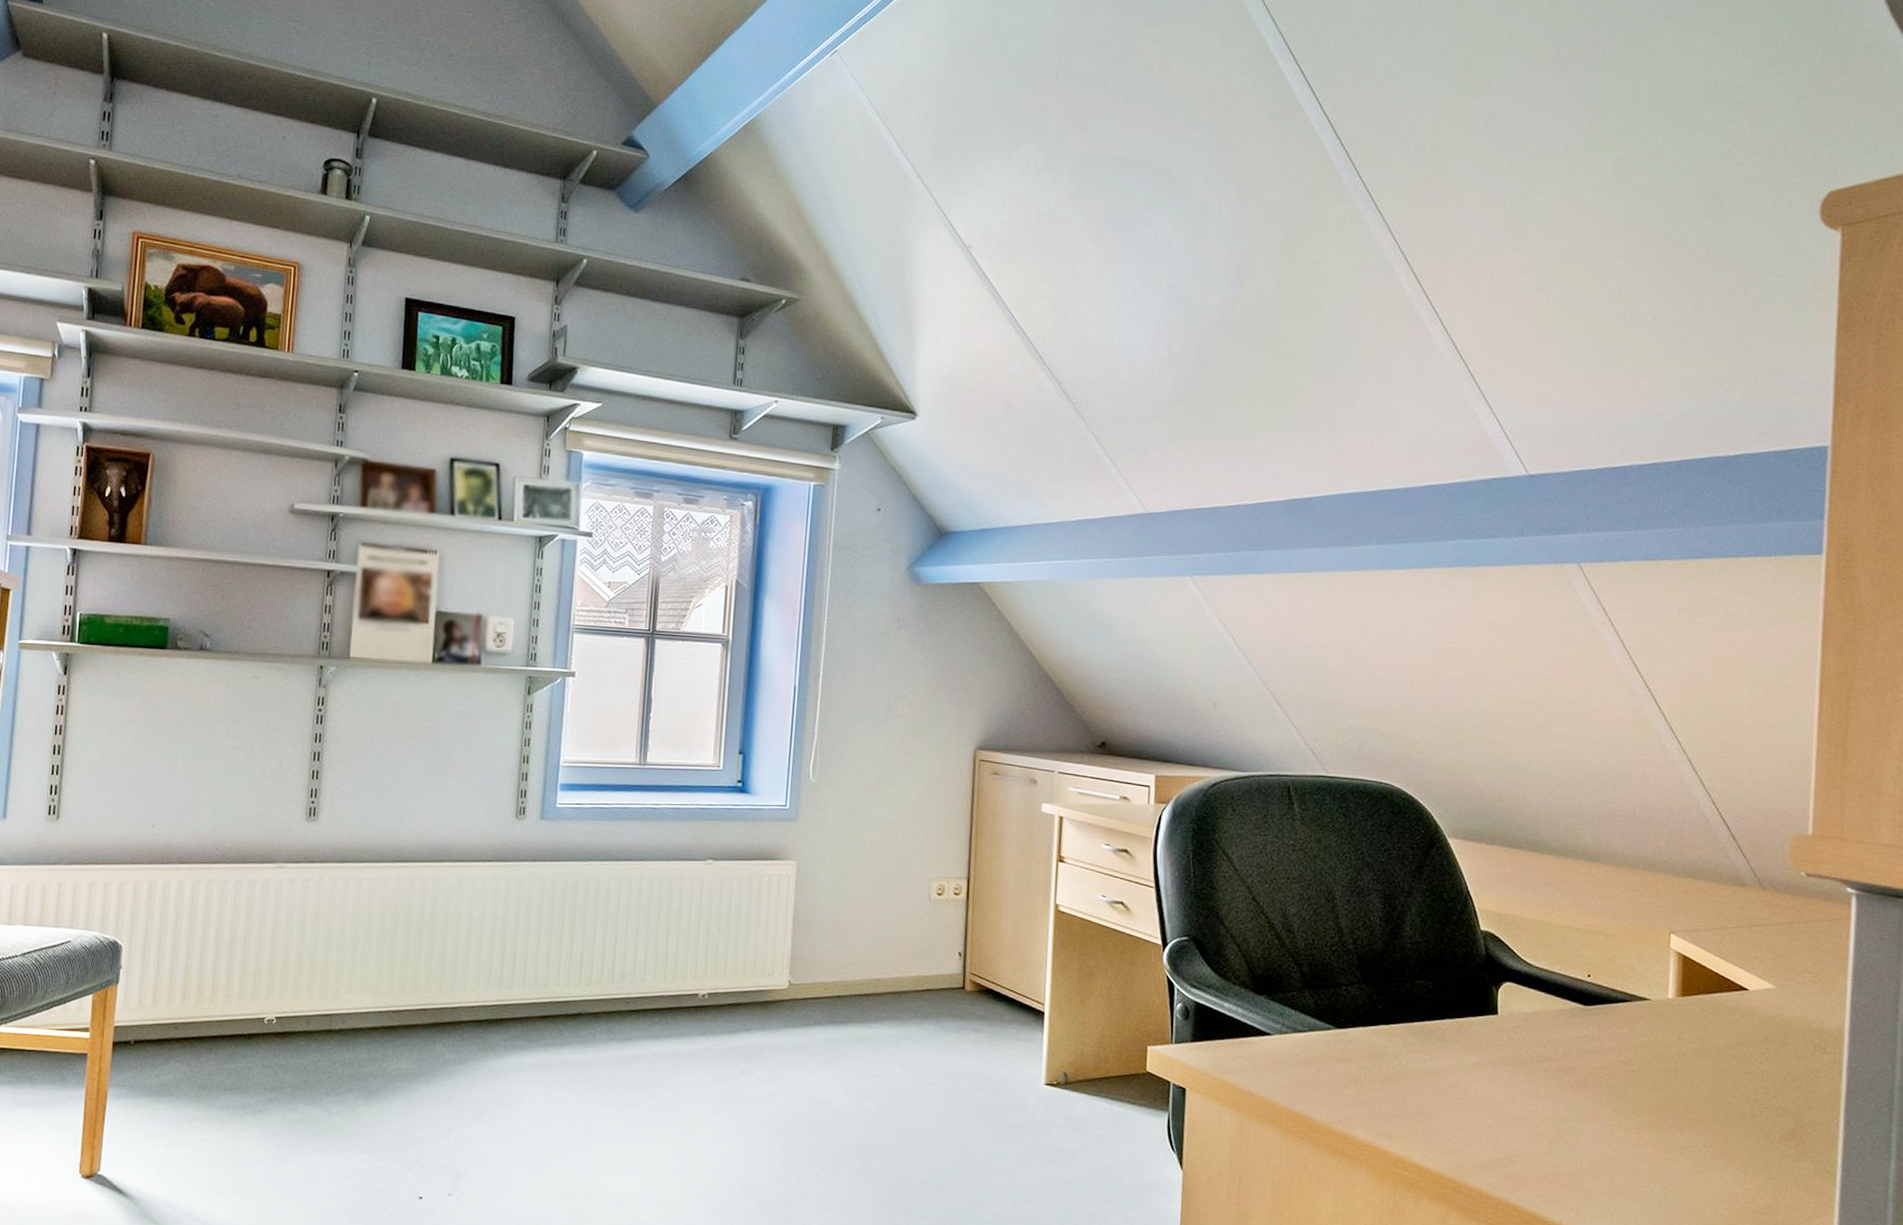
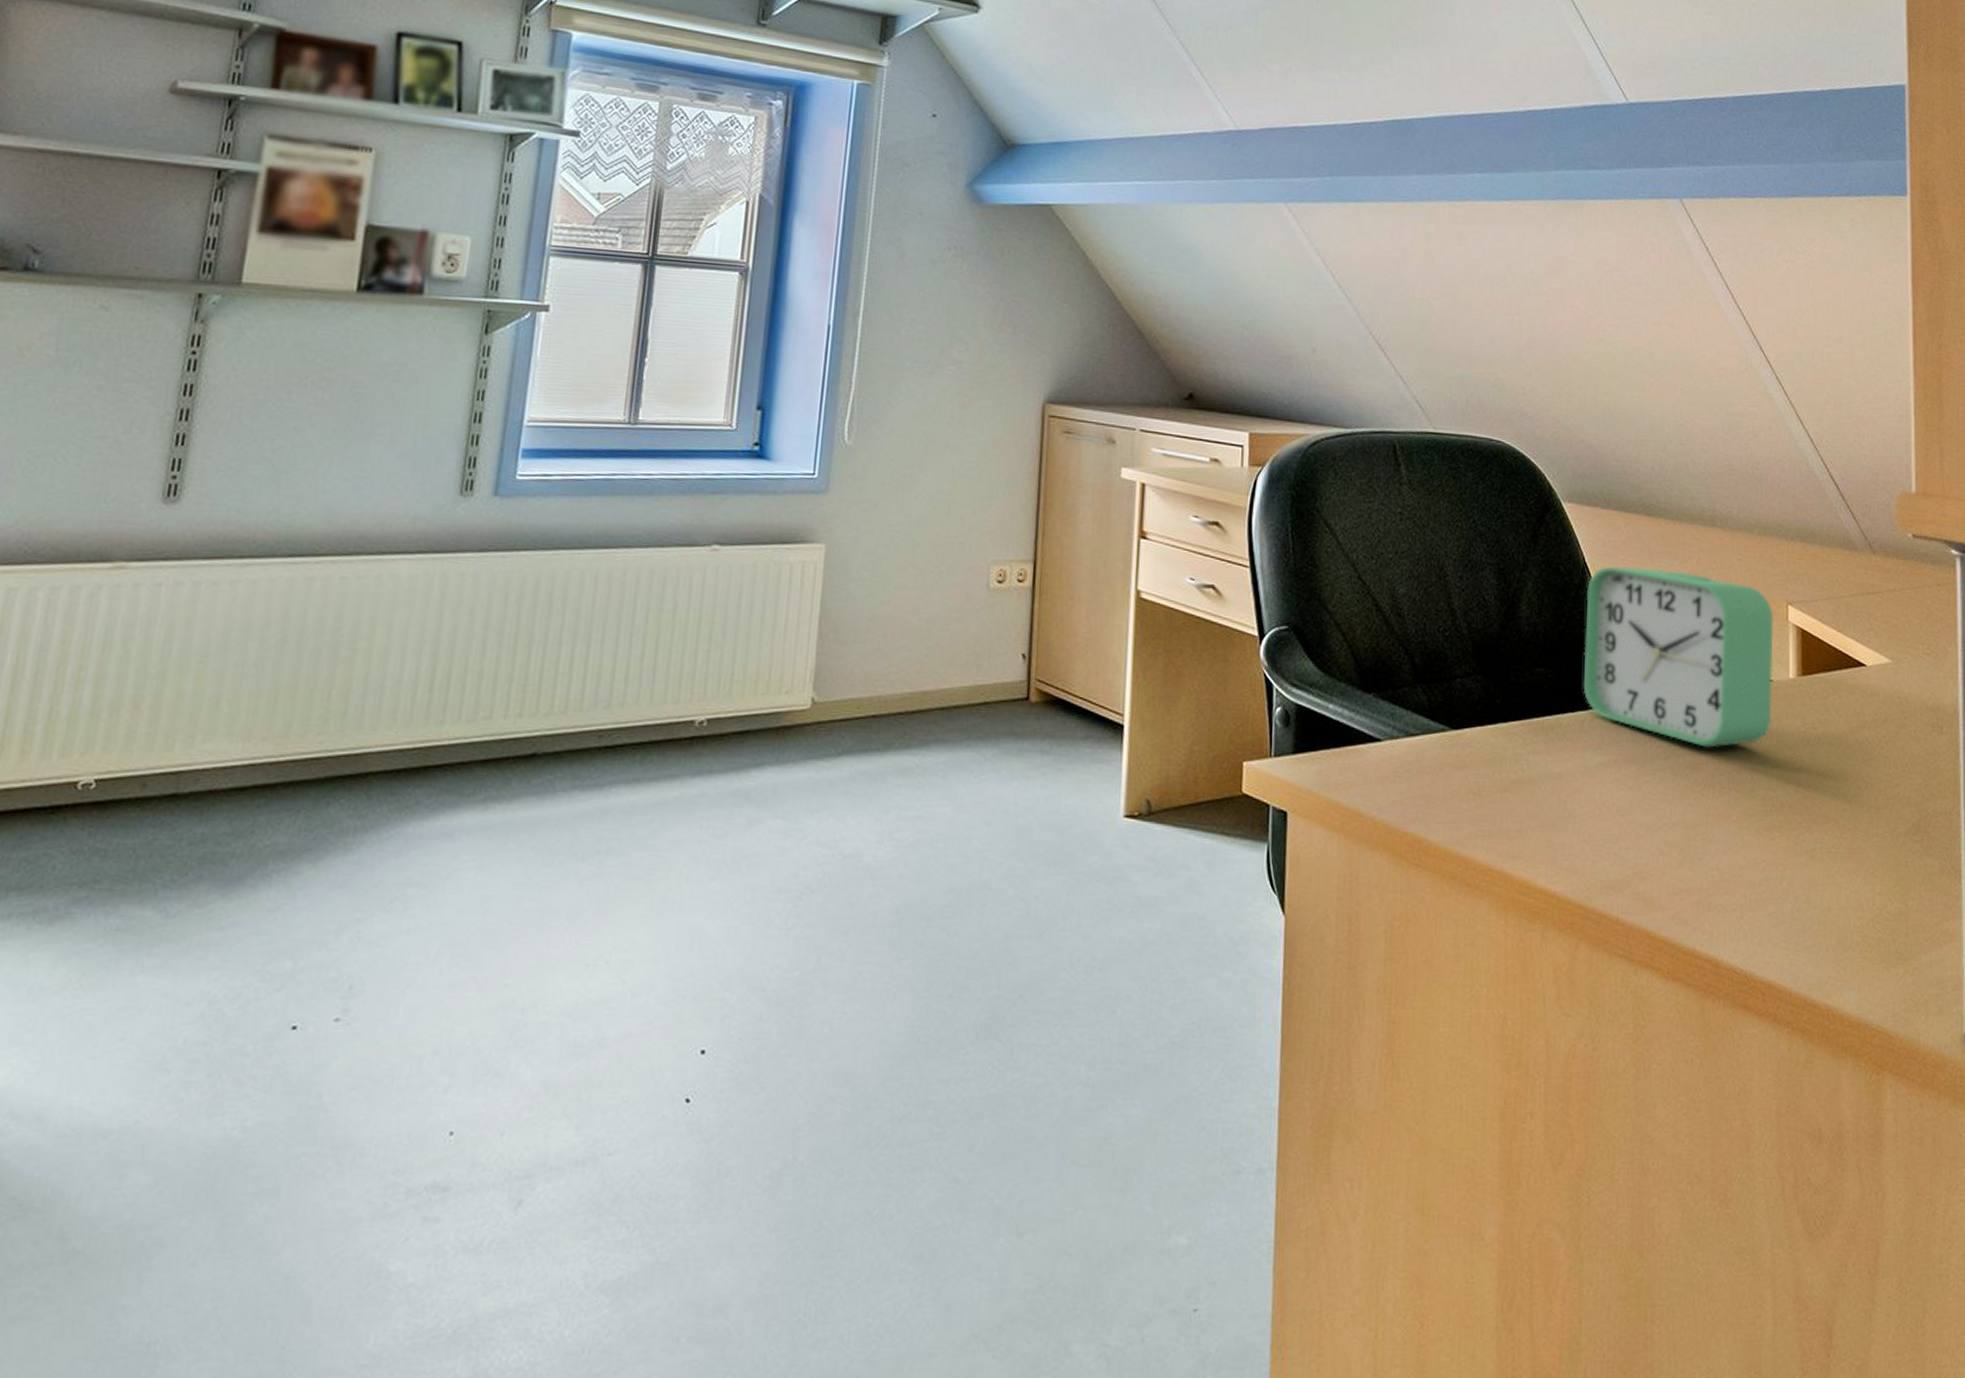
alarm clock: none [1462,895,1655,1056] -> present [1583,566,1774,748]

